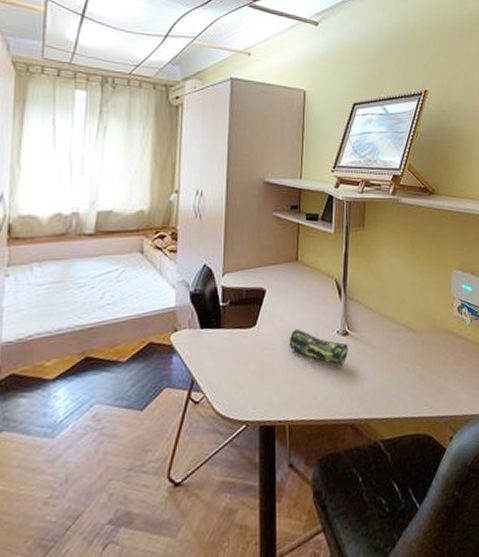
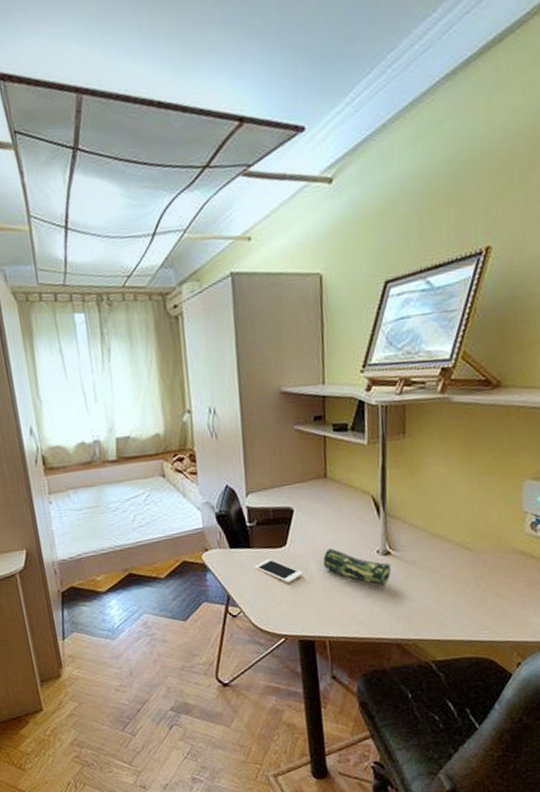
cell phone: none [222,339,270,365] -> present [254,558,304,583]

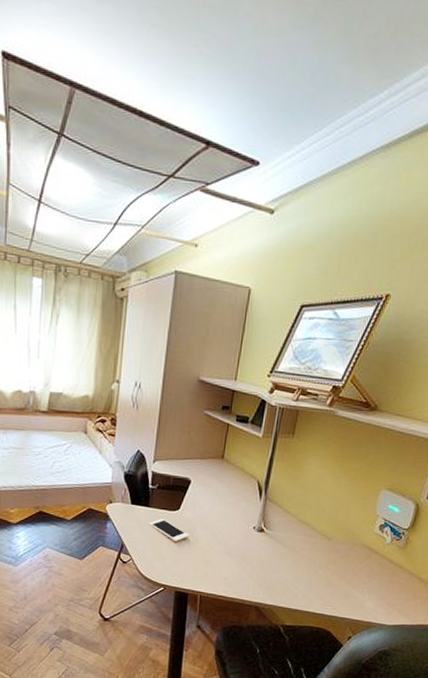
pencil case: present [322,548,392,586] -> none [207,518,263,557]

